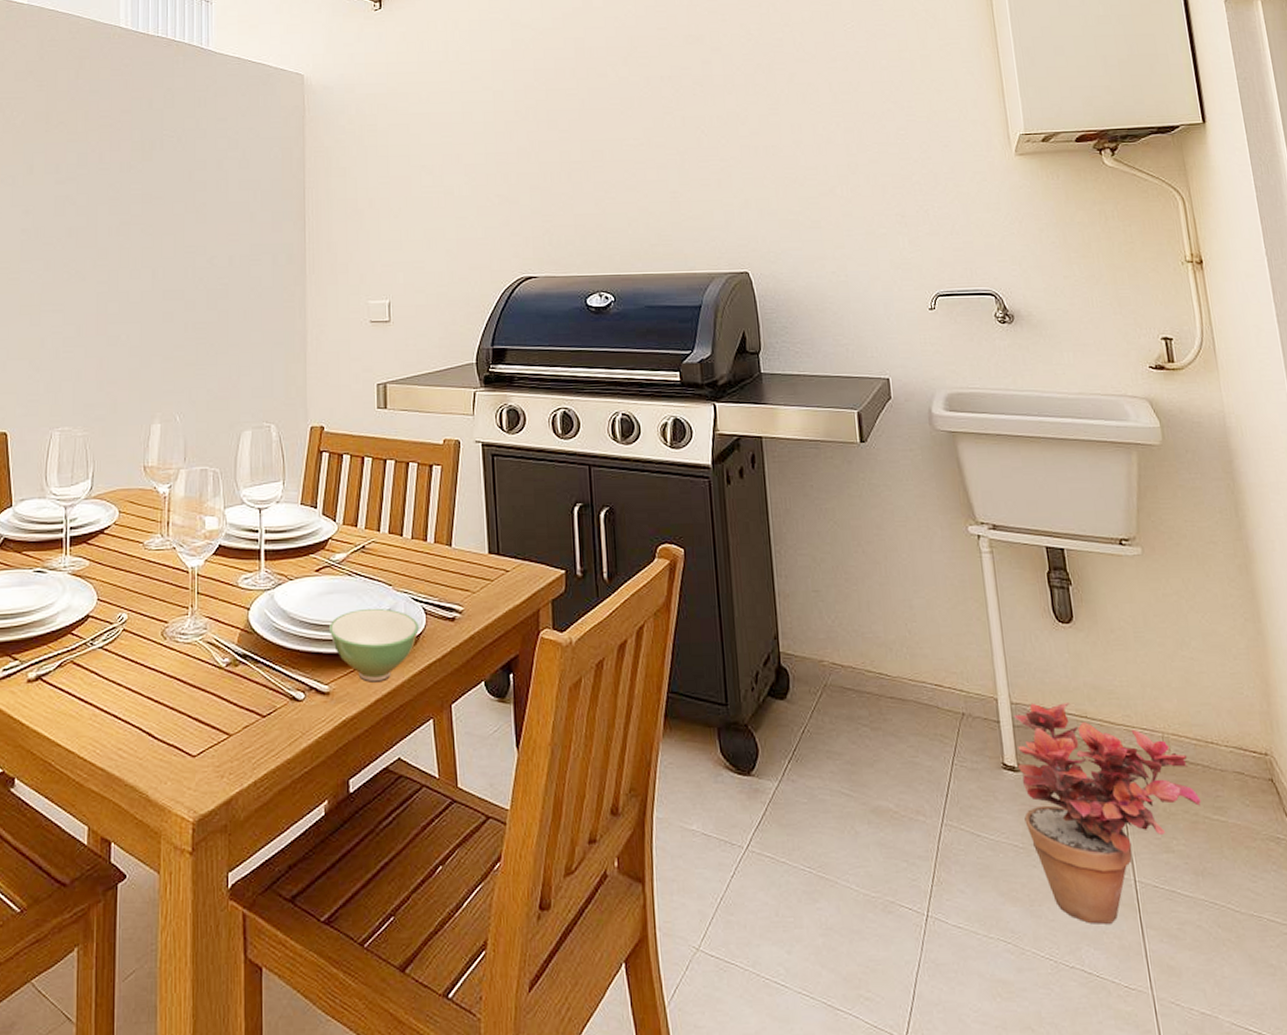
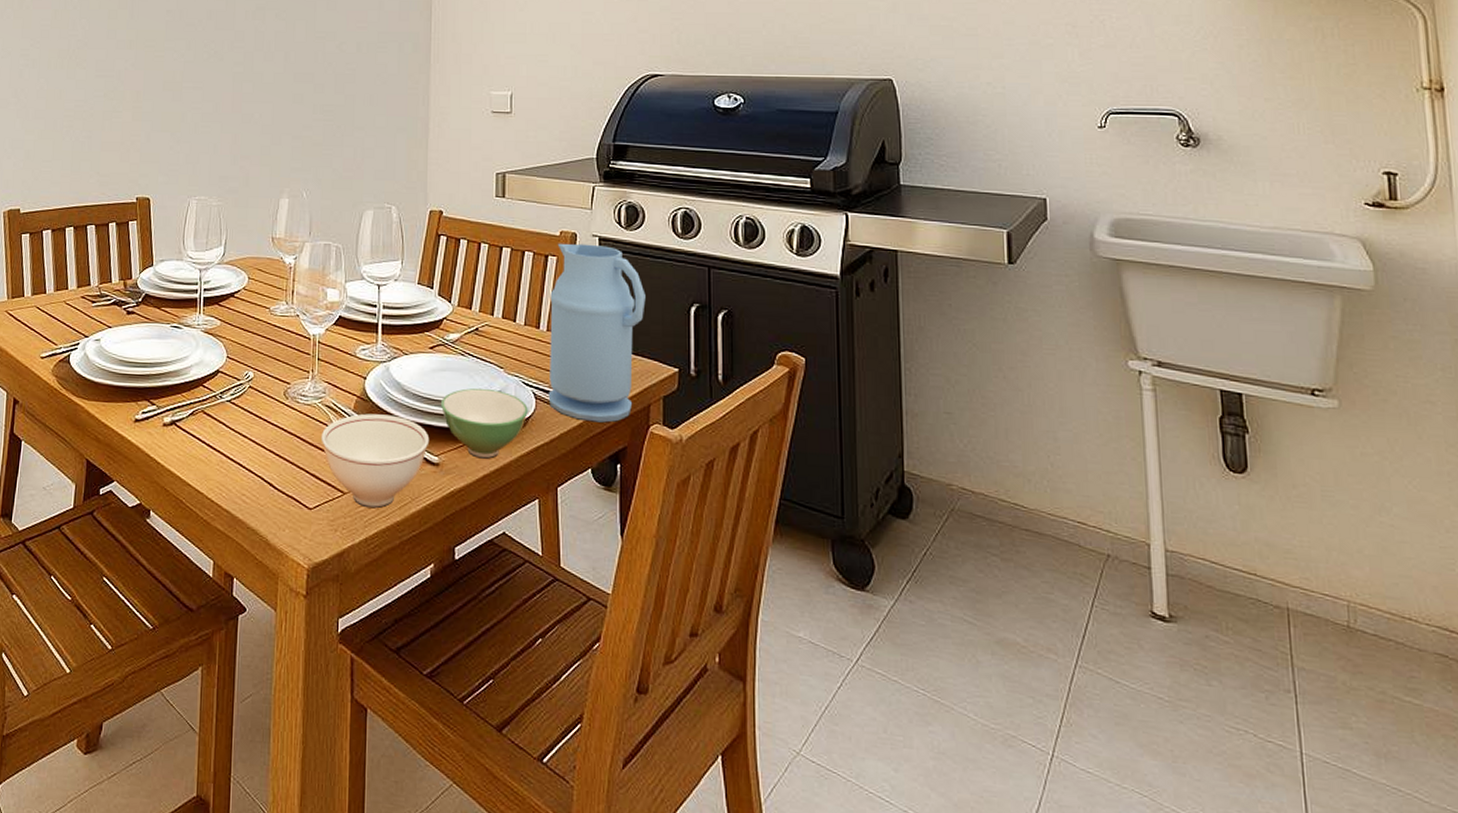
bowl: none [203,646,319,749] -> present [321,413,430,509]
water jug: none [436,450,530,633] -> present [548,243,646,423]
potted plant: present [1014,703,1201,924] -> none [1168,552,1391,793]

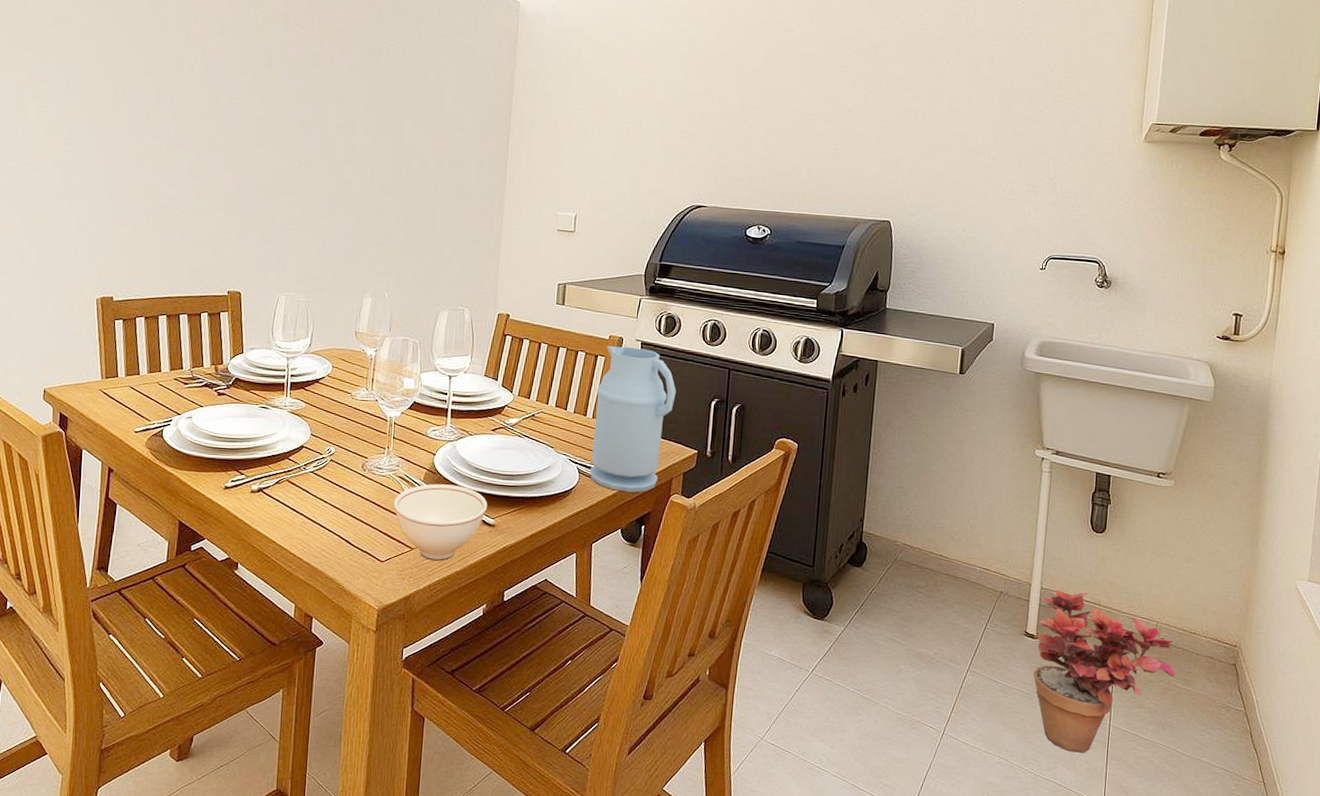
bowl: present [440,388,528,459] -> none [498,463,572,521]
potted plant: none [1168,552,1391,793] -> present [1033,589,1175,753]

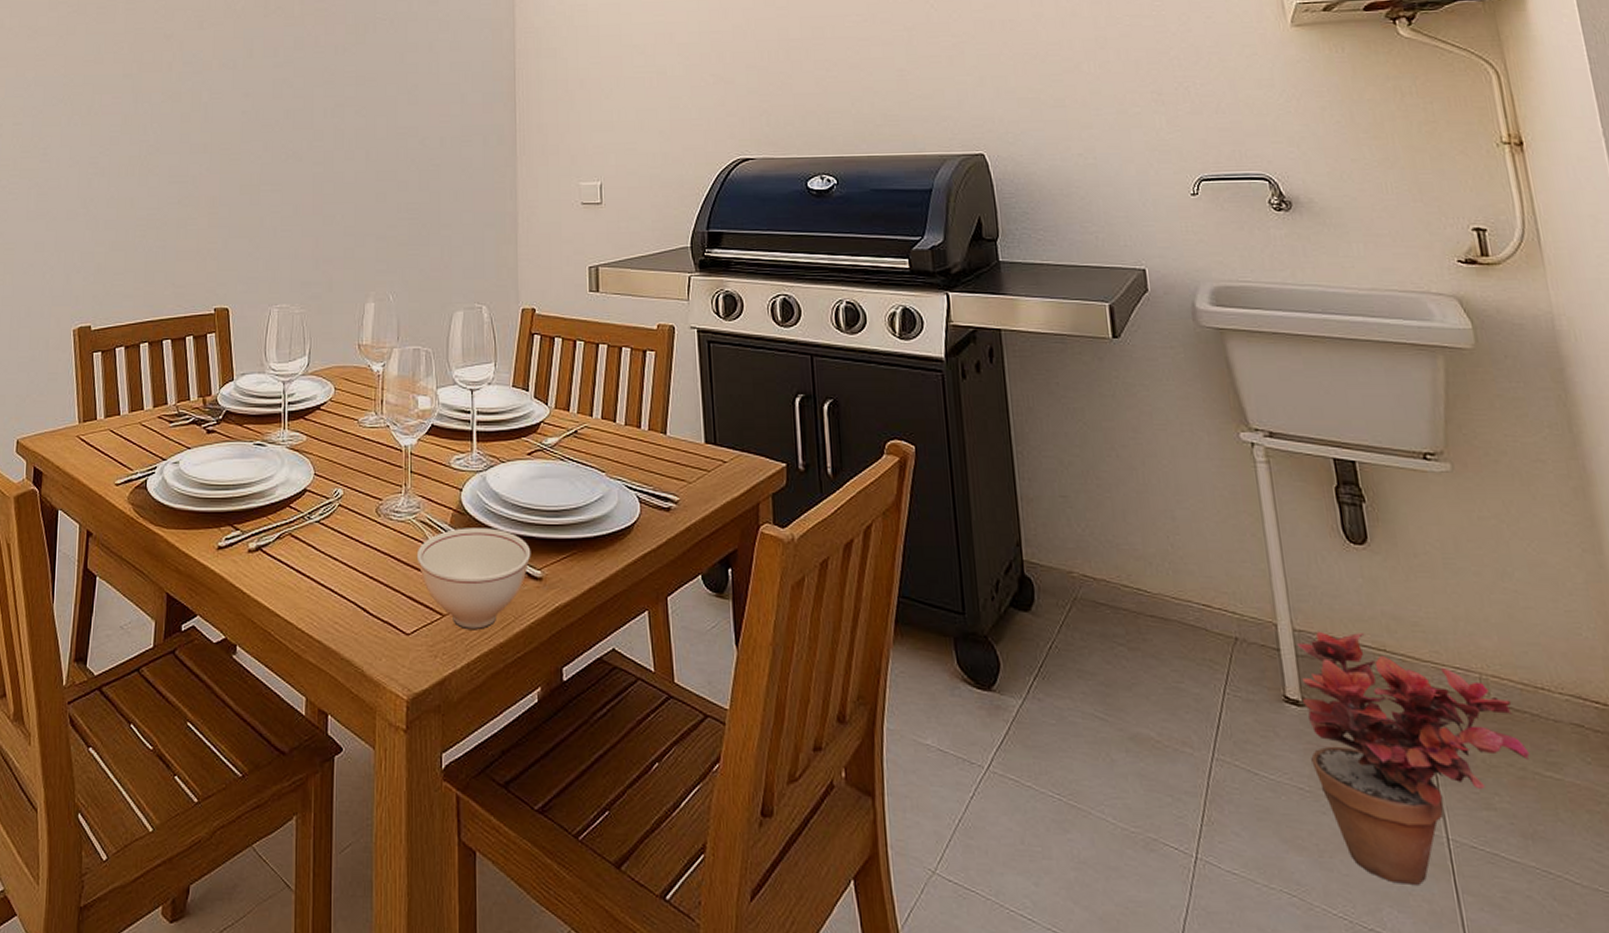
water jug: present [589,345,676,493] -> none [650,336,749,525]

